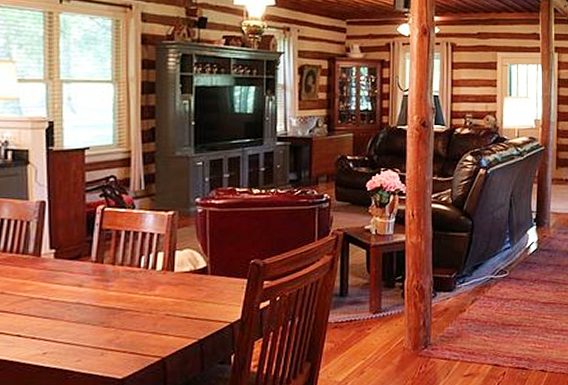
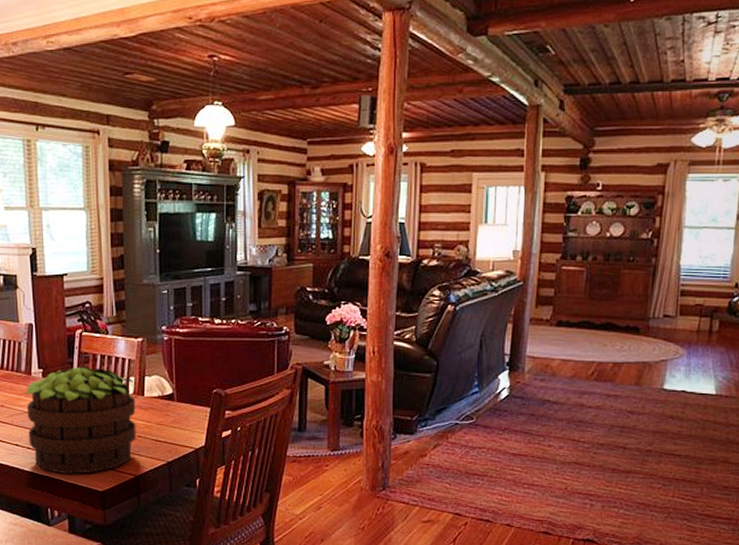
potted plant: none [31,244,166,364] -> present [24,366,137,474]

